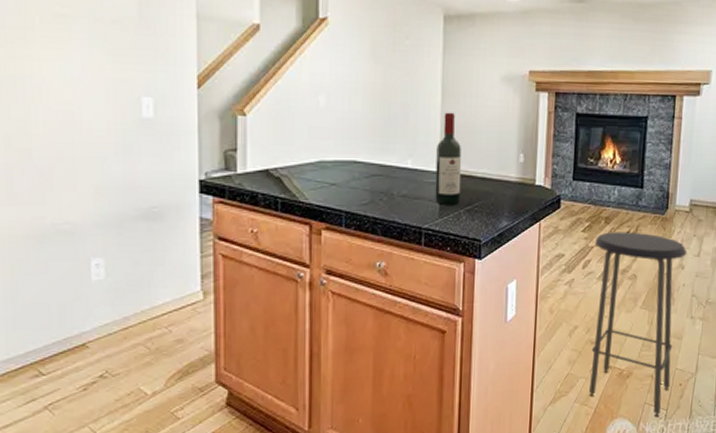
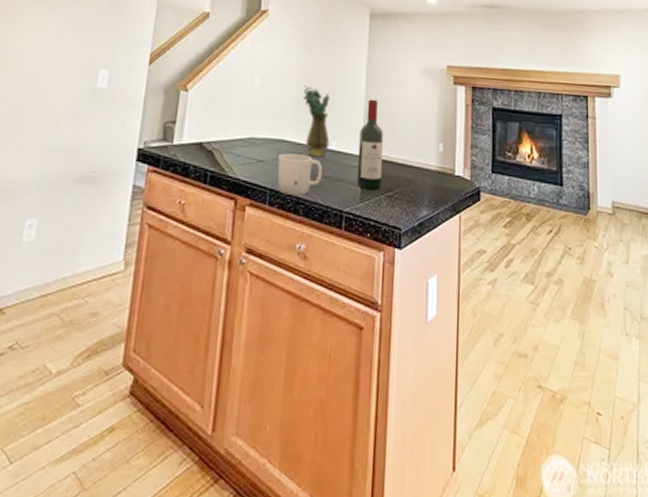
mug: none [351,175,400,216] -> present [276,153,323,196]
vase: none [374,102,405,176] -> present [303,85,330,158]
bar stool: present [589,232,687,418] -> none [517,229,615,459]

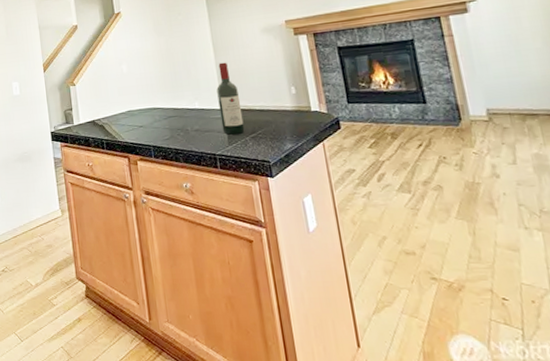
mug: present [276,153,323,196] -> none [154,116,193,149]
vase: present [303,85,330,158] -> none [162,63,194,117]

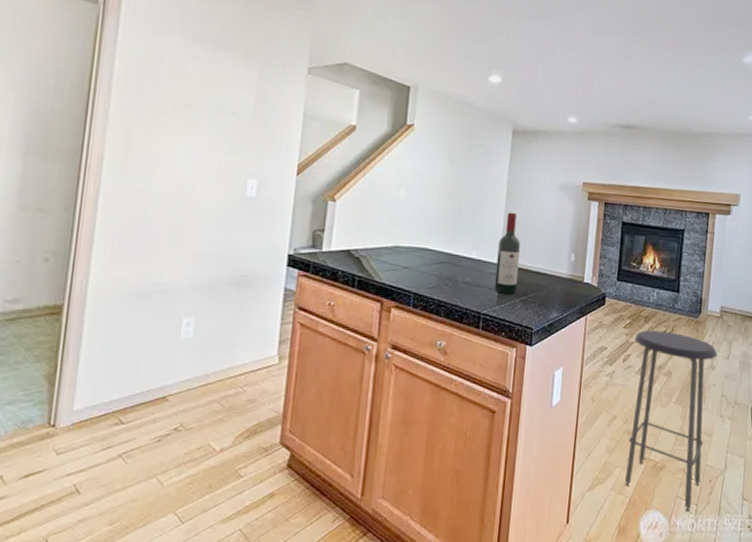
bar stool: none [385,144,519,337] -> present [625,330,718,512]

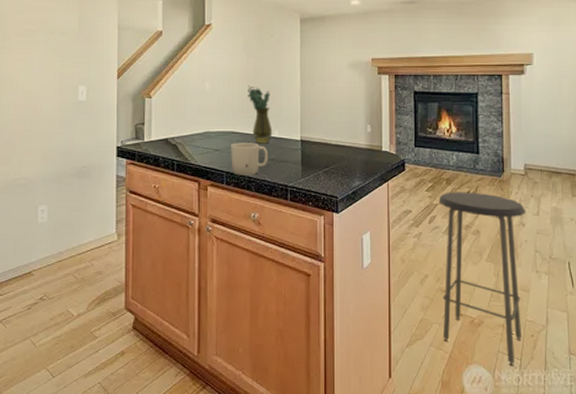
mug: none [420,261,464,299] -> present [231,142,269,176]
vase: none [446,198,472,265] -> present [248,85,273,144]
wine bottle: present [494,212,521,295] -> none [298,92,319,167]

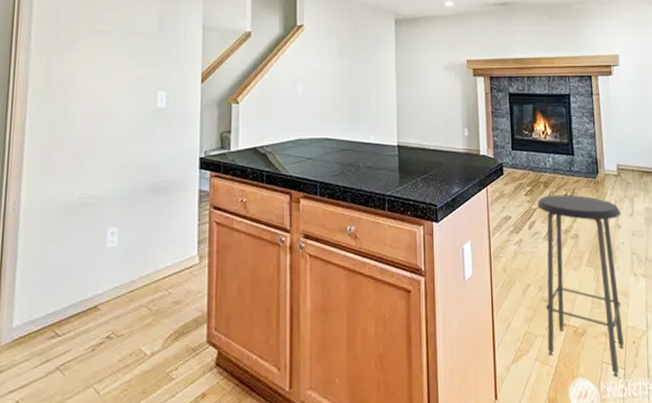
mug: present [231,142,269,176] -> none [325,149,365,186]
vase: present [248,85,273,144] -> none [342,89,369,151]

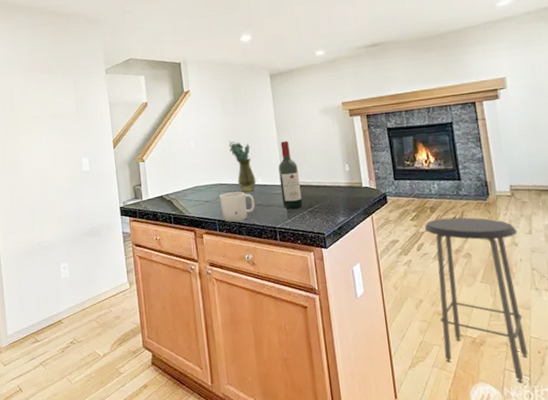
mug: none [325,149,365,186] -> present [219,191,256,222]
vase: none [342,89,369,151] -> present [229,141,257,192]
wine bottle: none [394,96,417,174] -> present [278,140,303,209]

